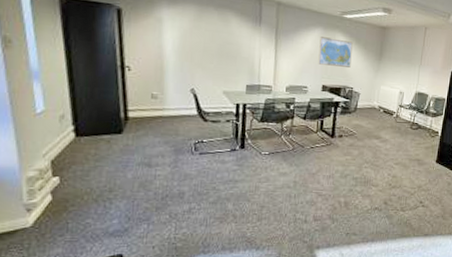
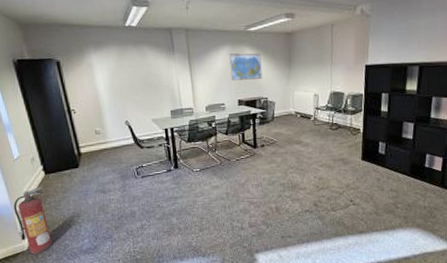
fire extinguisher: none [22,150,70,233] -> present [13,186,53,255]

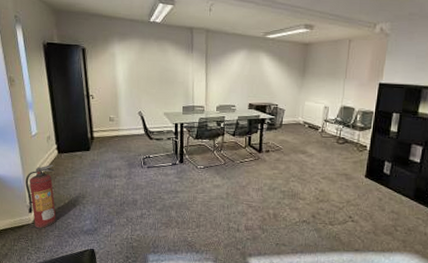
world map: present [229,52,262,81] -> none [244,58,276,85]

